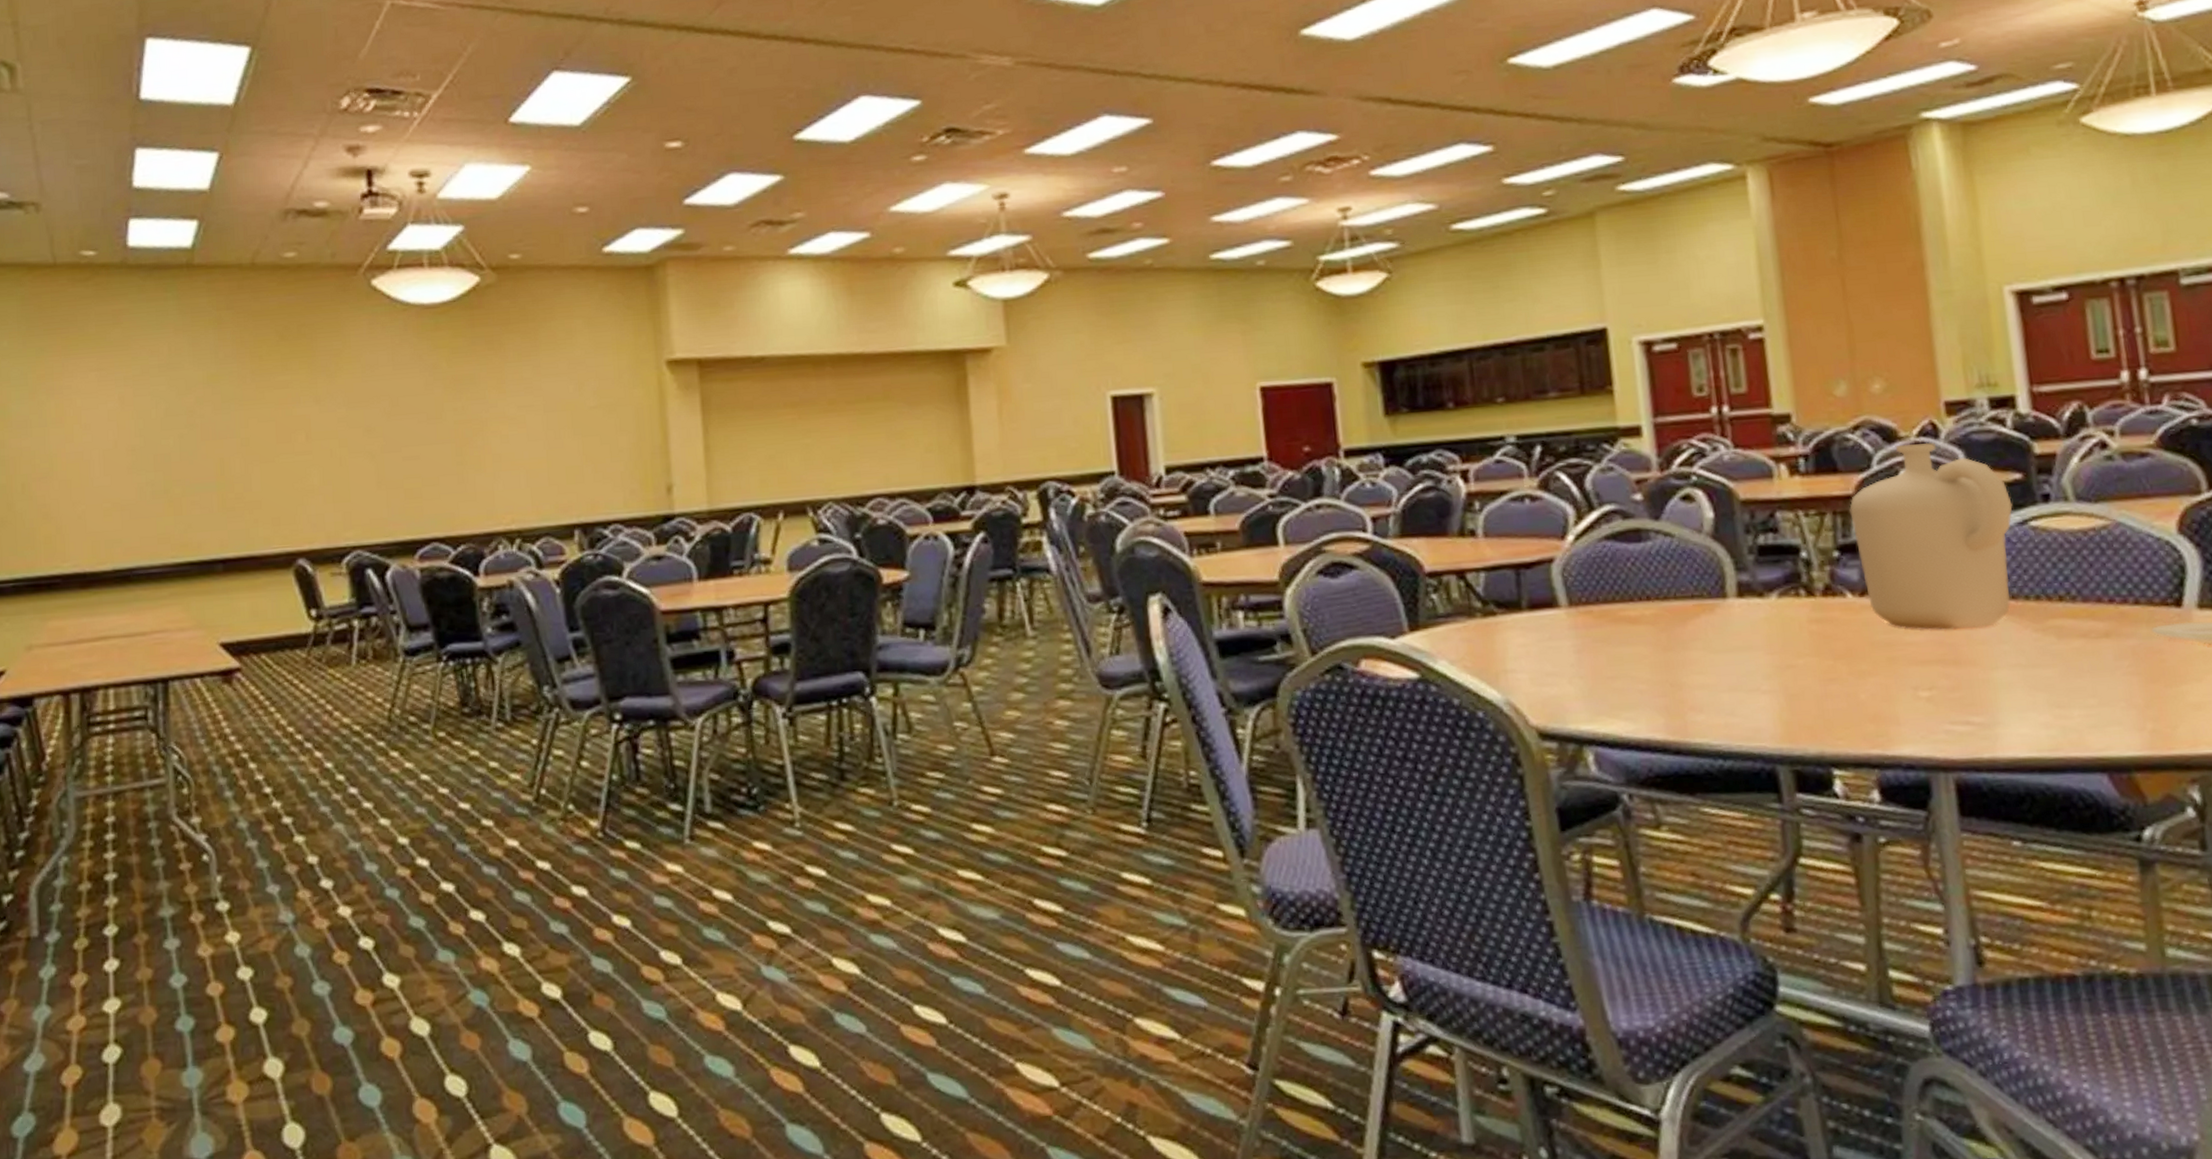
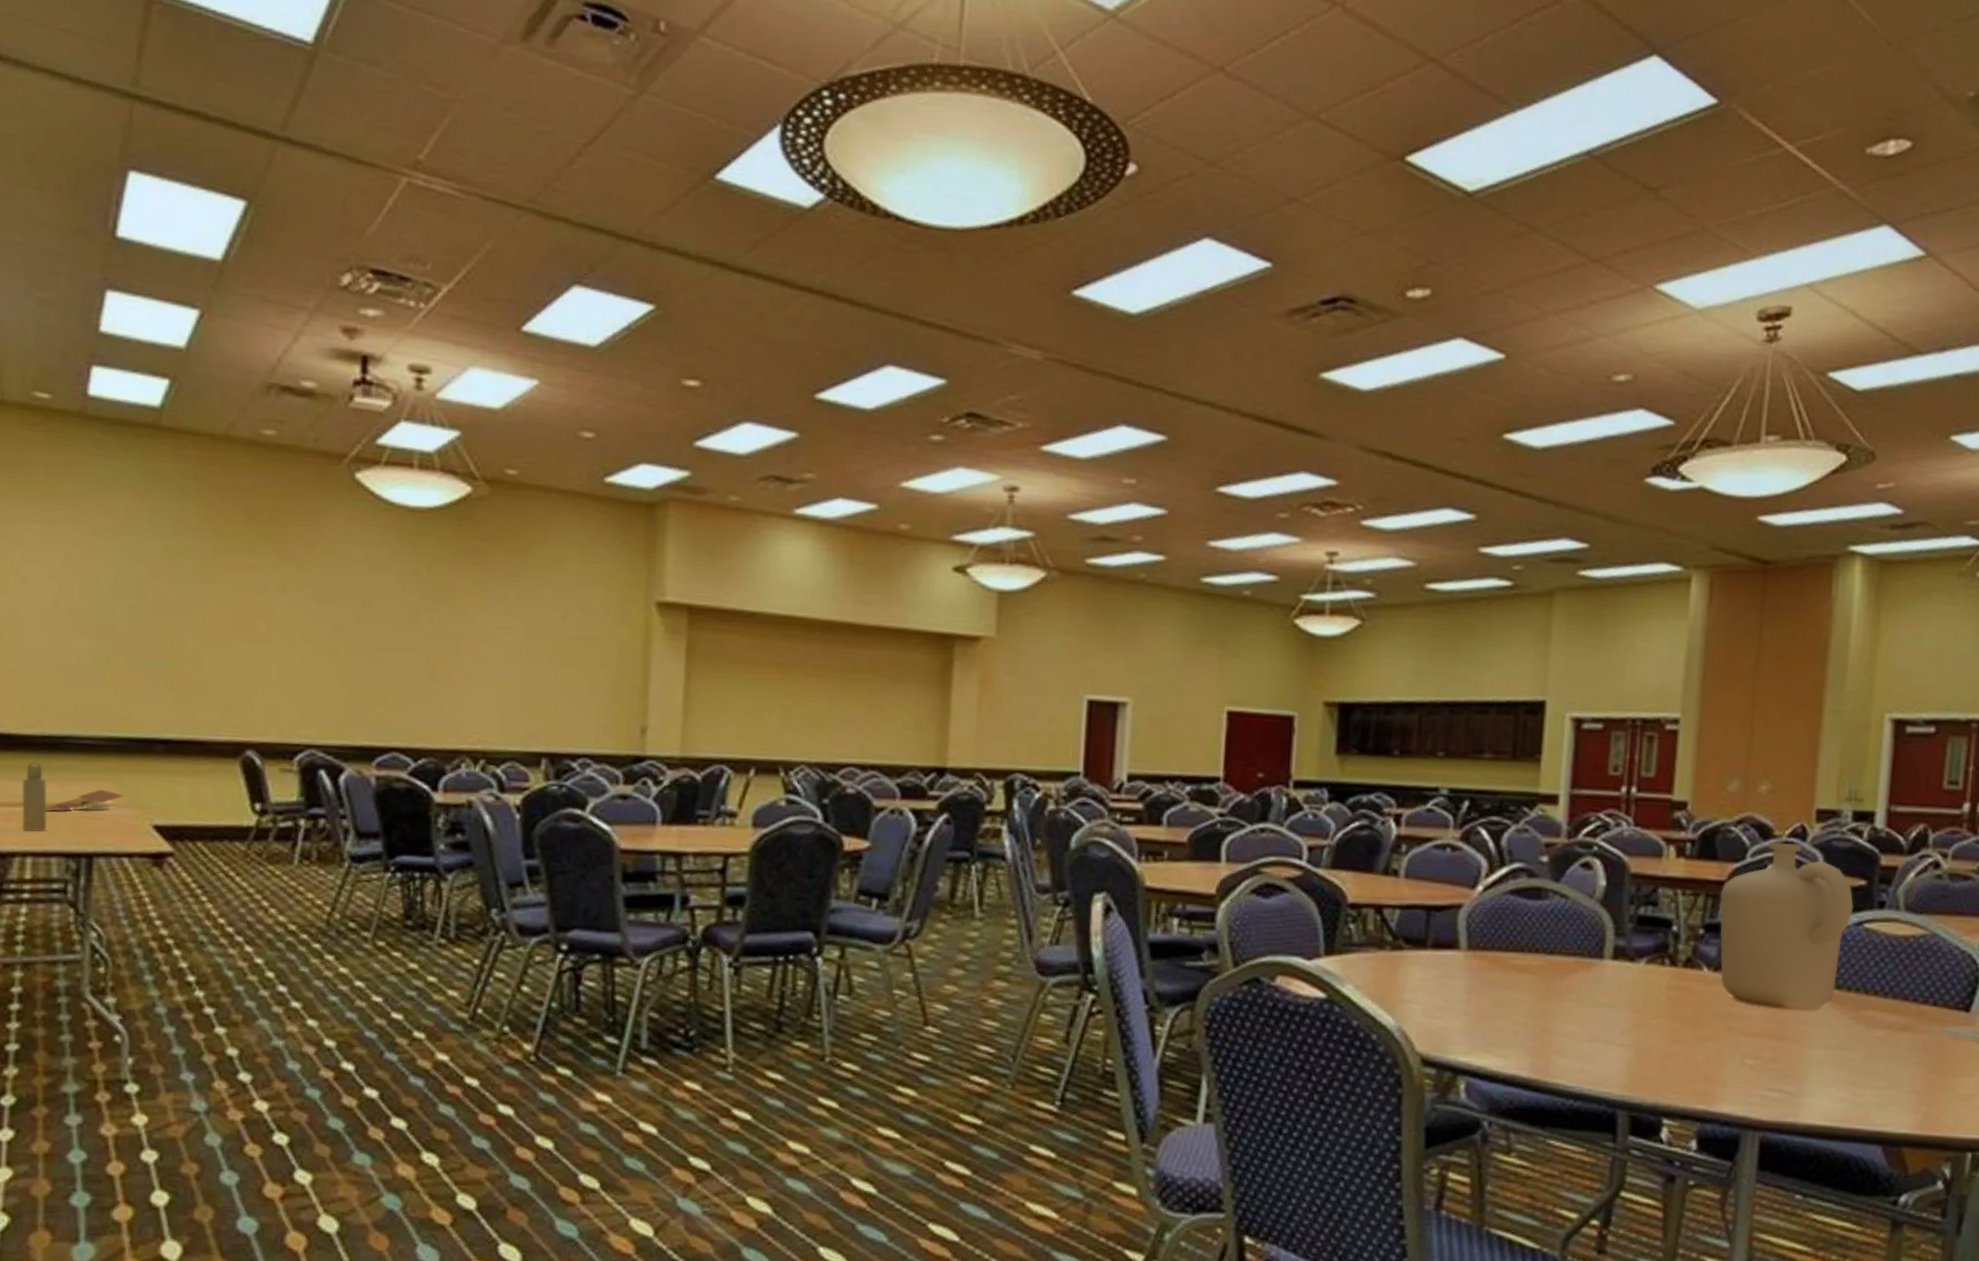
bottle: none [100,595,125,664] -> present [21,761,48,832]
papers: none [122,614,192,641] -> present [45,789,125,811]

